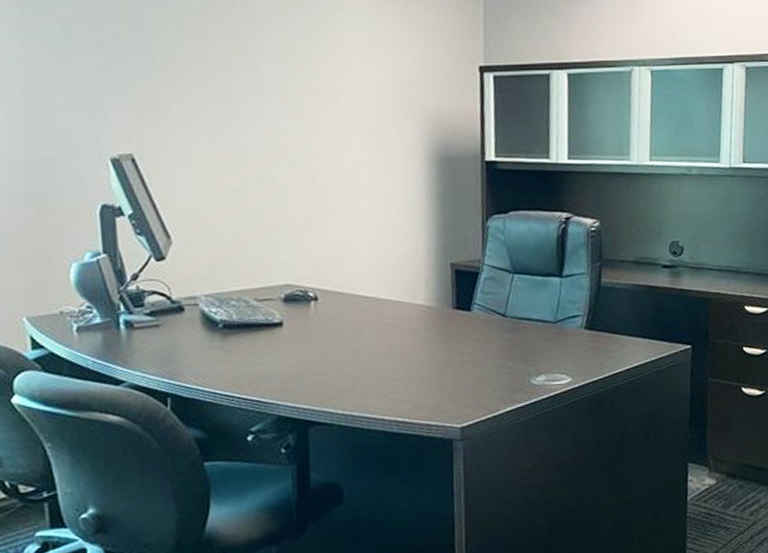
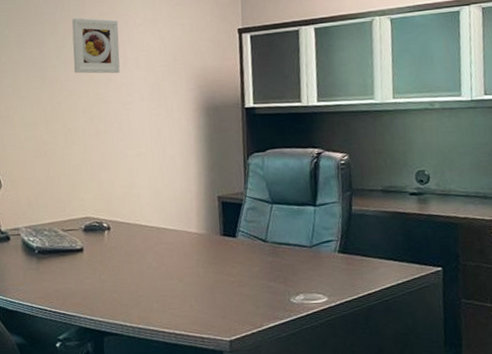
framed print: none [267,34,332,109] -> present [71,18,120,74]

